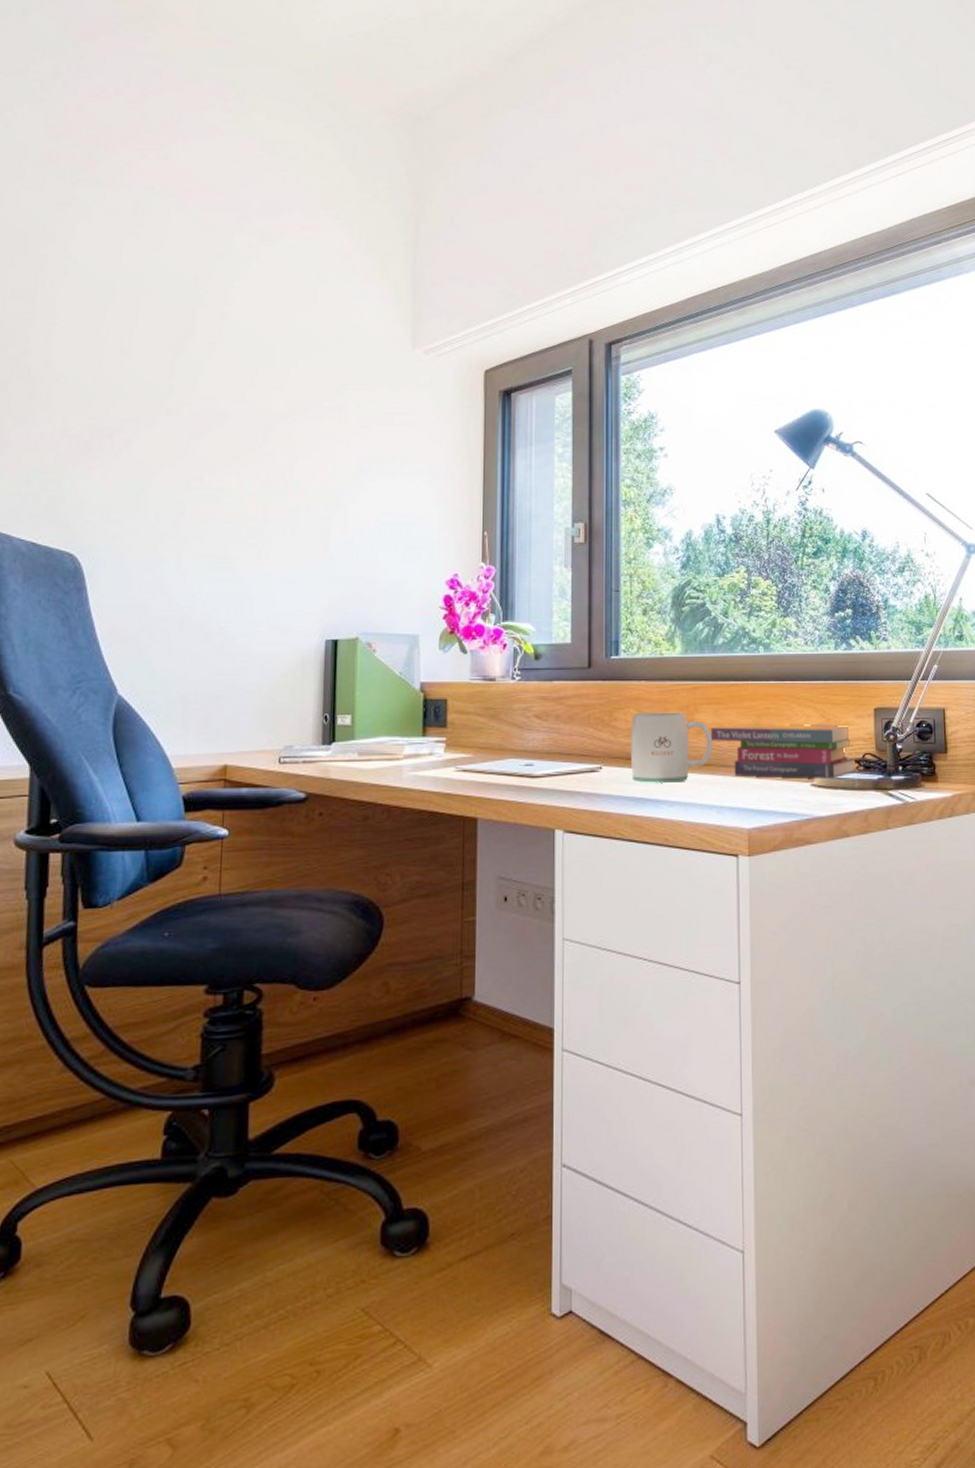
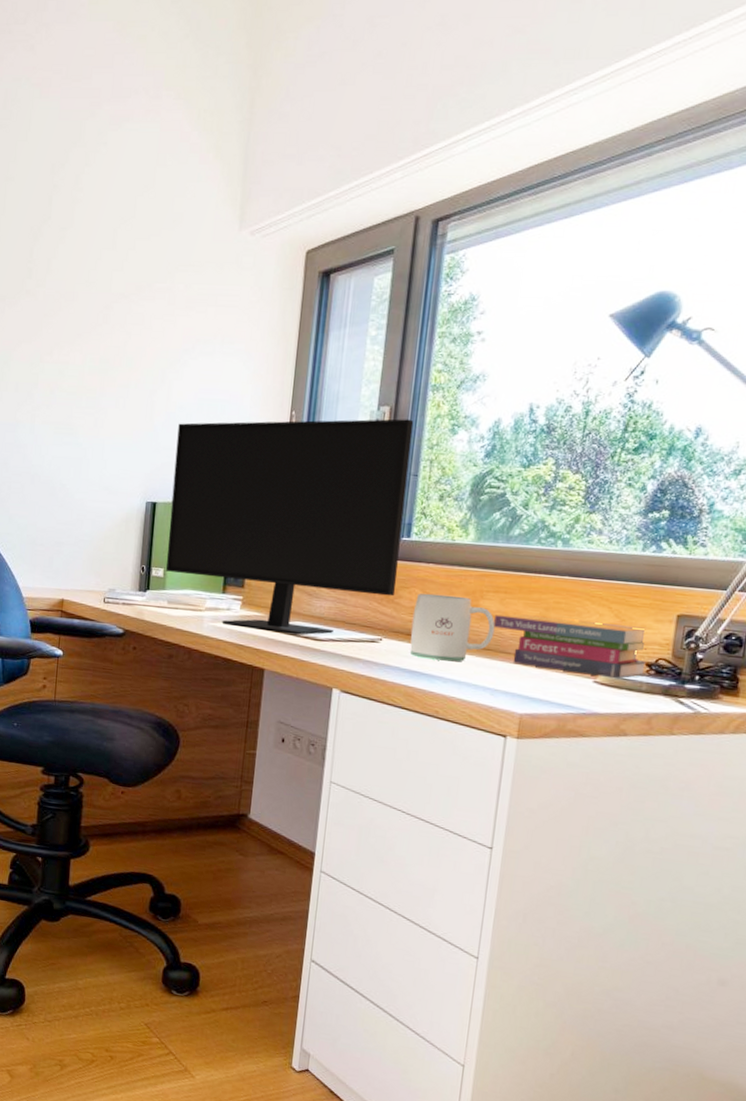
monitor: none [353,535,610,775] -> present [165,418,414,636]

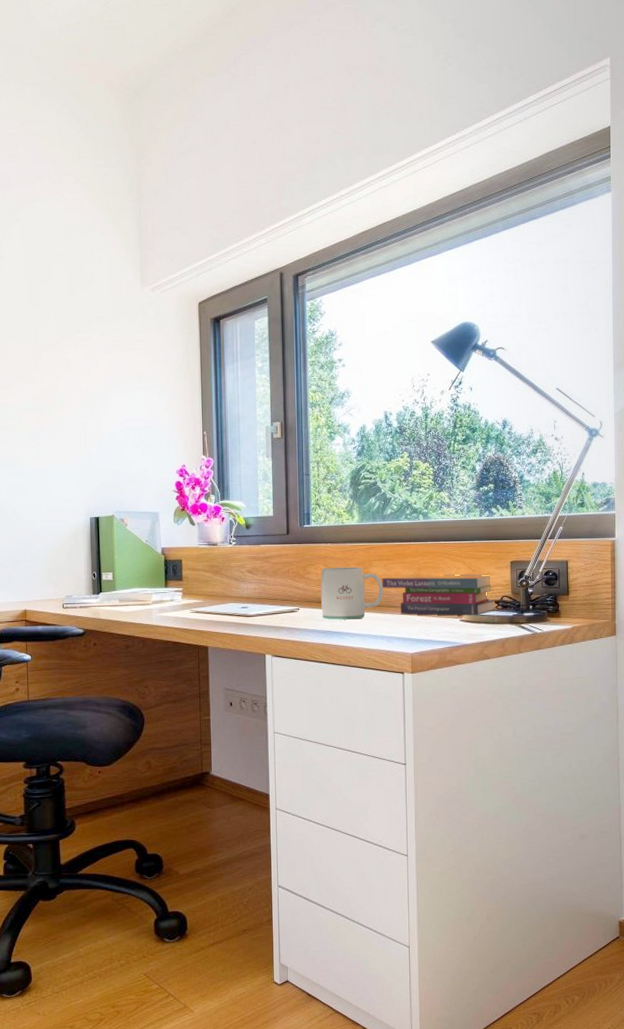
monitor: present [165,418,414,636] -> none [110,431,305,615]

